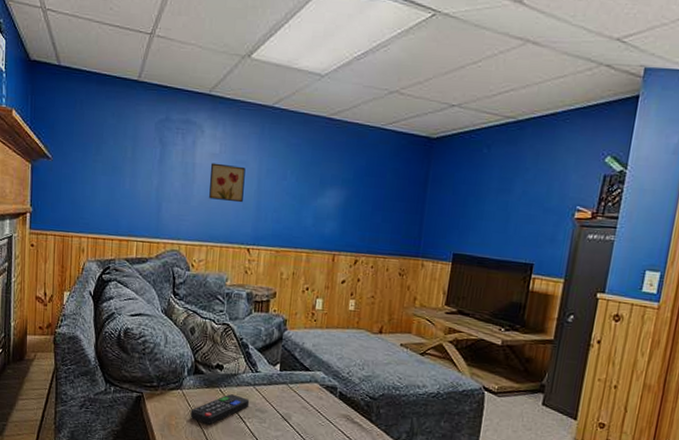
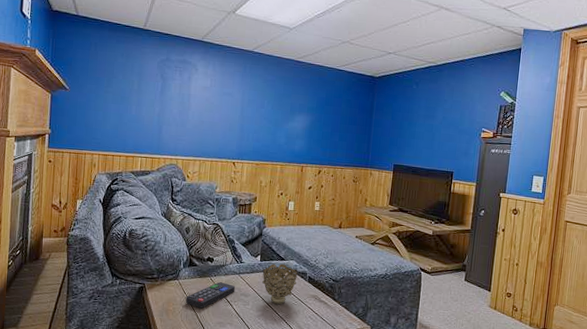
wall art: present [209,162,246,203] -> none [202,94,231,126]
decorative bowl: none [282,374,327,425] -> present [262,263,299,305]

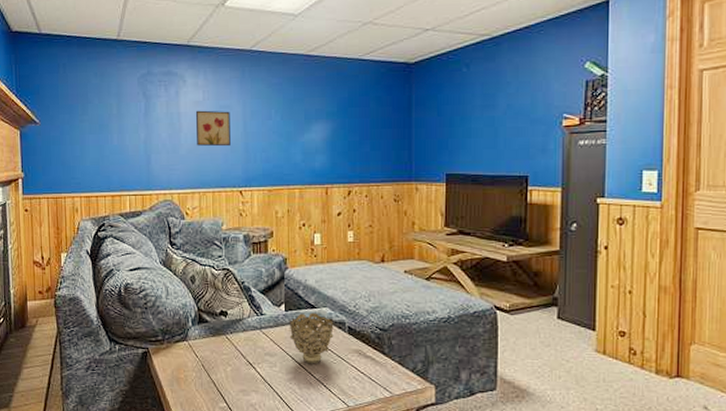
remote control: present [185,282,236,308] -> none [198,340,258,374]
wall art: none [202,94,231,126] -> present [195,110,231,147]

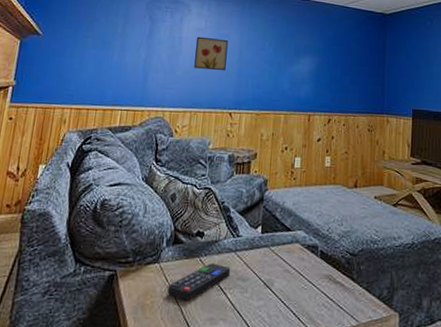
remote control: none [198,340,258,374] -> present [167,263,231,300]
decorative bowl: present [289,312,335,364] -> none [264,235,308,290]

